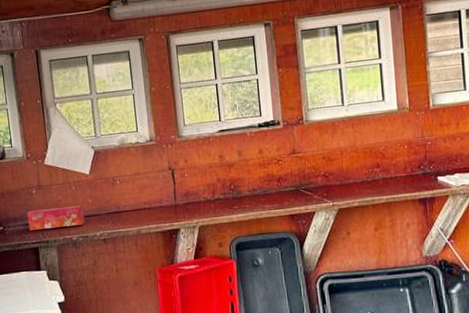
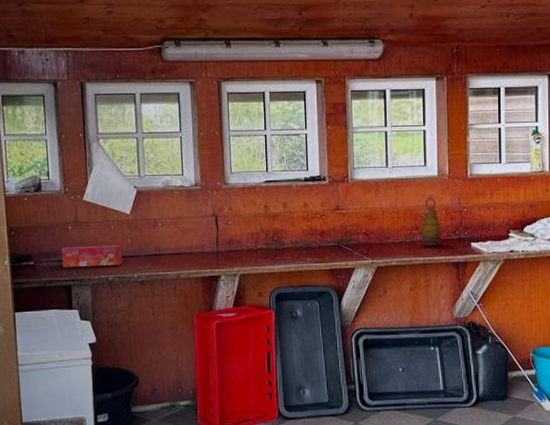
lantern: none [379,130,408,185] -> present [417,194,445,247]

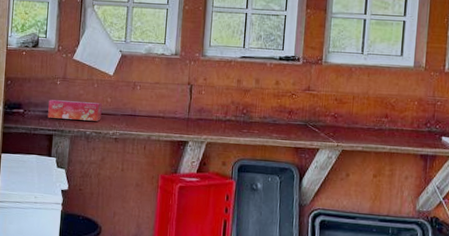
lantern: present [417,194,445,247] -> none [387,84,416,137]

